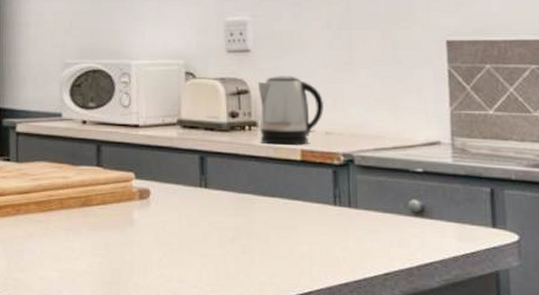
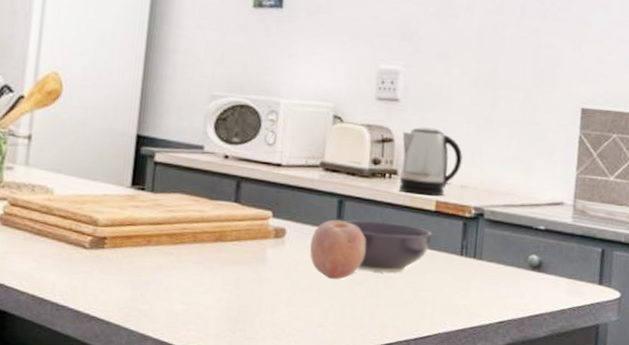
fruit: none [176,177,233,239] -> present [310,219,366,280]
bowl: none [207,175,301,228] -> present [343,219,432,273]

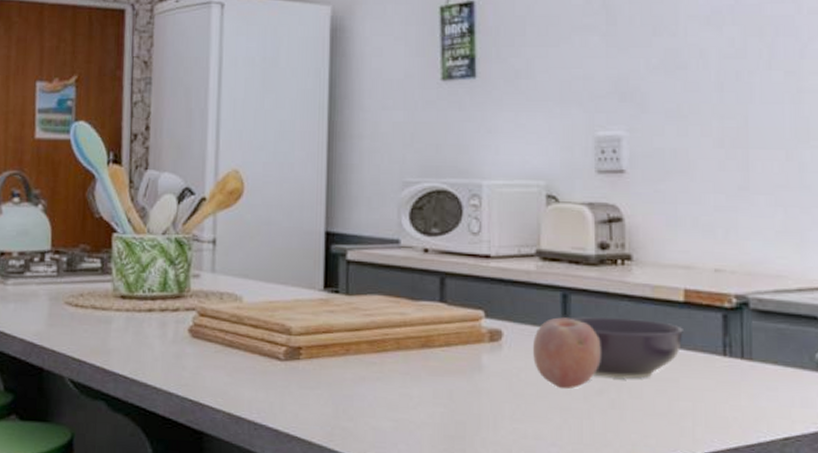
kettle: present [398,127,463,196] -> none [633,201,714,284]

